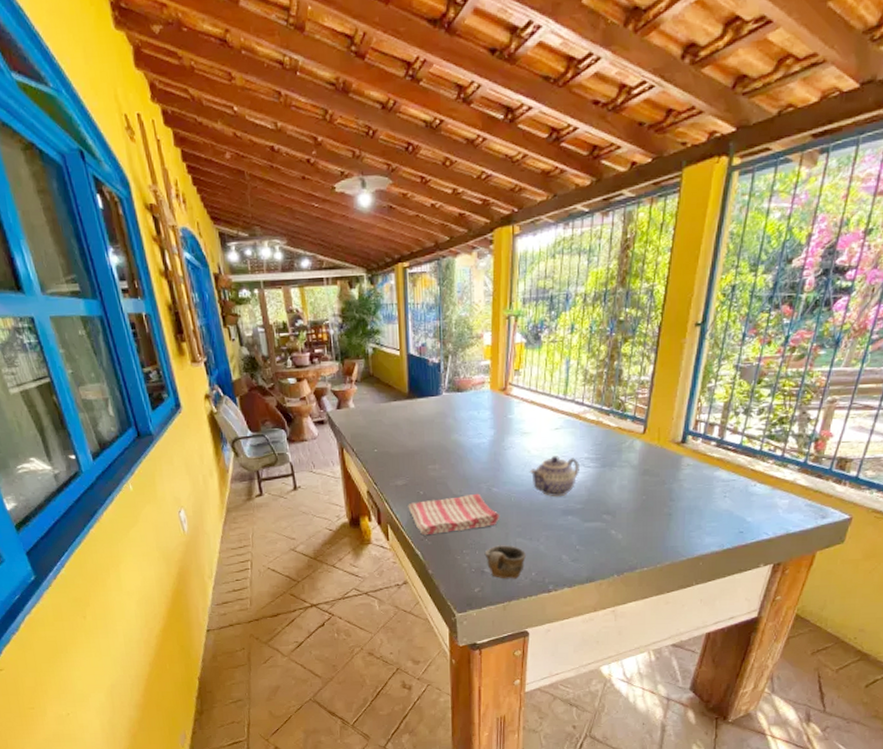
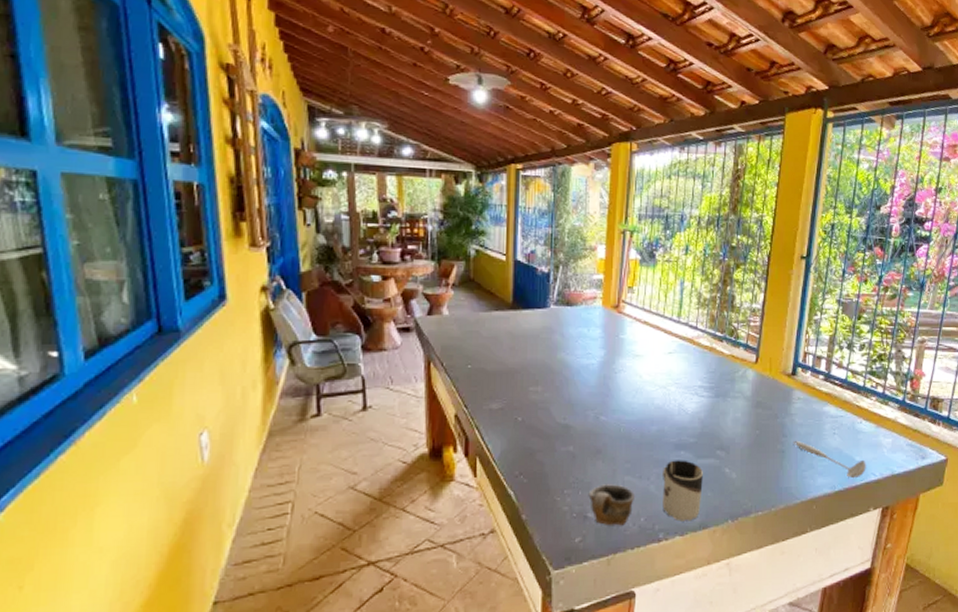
dish towel: present [408,493,500,536] -> none [502,422,608,472]
teapot: present [529,456,579,497] -> none [640,383,693,429]
cup: none [552,523,590,576] -> present [662,460,703,522]
spoon: none [680,503,759,538] -> present [793,440,866,479]

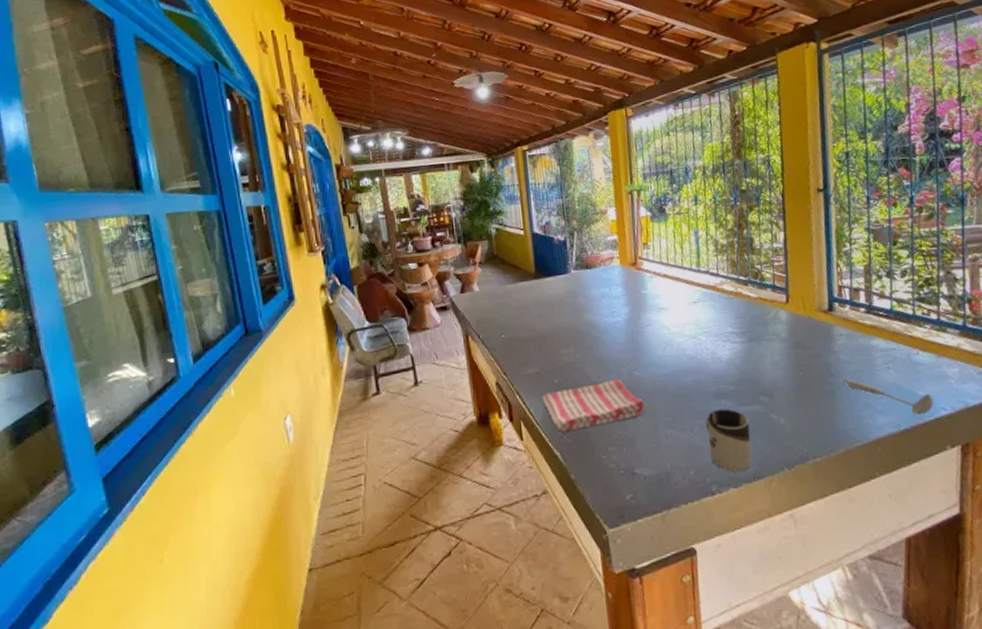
dish towel: none [502,422,608,472] -> present [542,378,646,432]
cup: present [588,484,636,526] -> none [632,438,681,482]

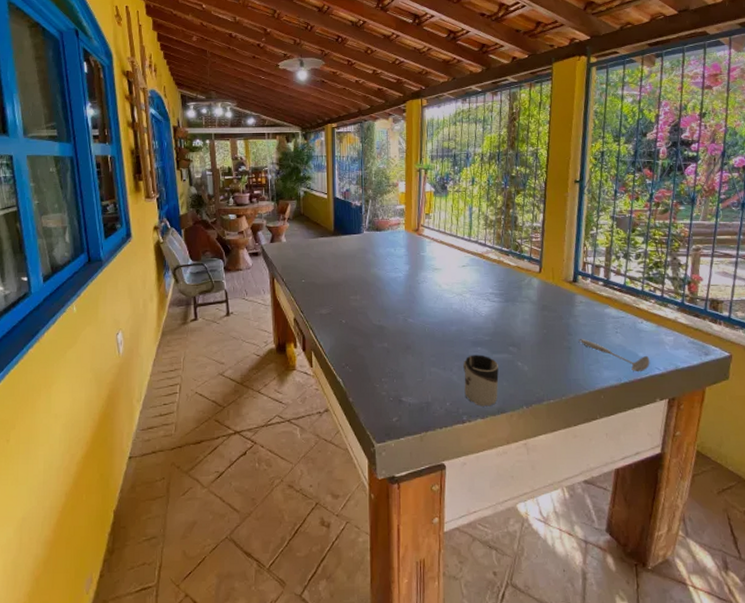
dish towel: present [542,378,646,432] -> none [331,323,416,363]

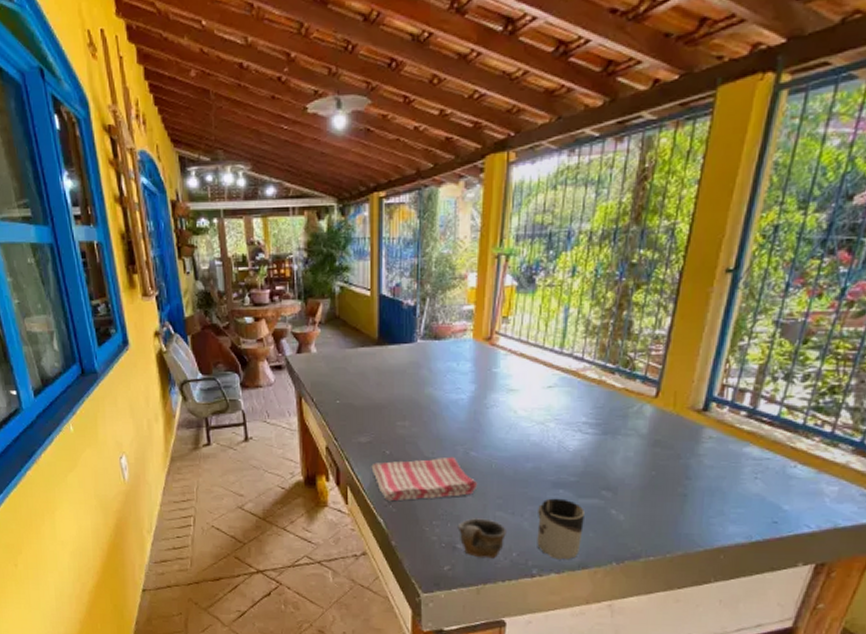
dish towel: none [331,323,416,363] -> present [371,456,478,502]
cup: none [401,374,441,409] -> present [457,518,508,559]
spoon: present [578,338,650,373] -> none [698,483,798,530]

